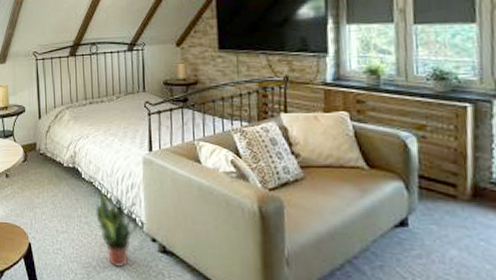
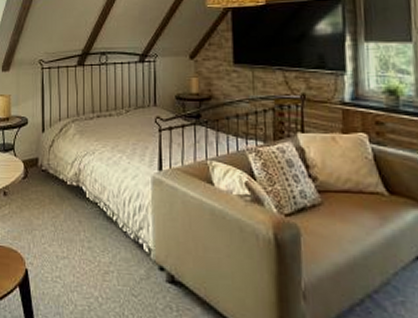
potted plant: present [95,193,141,268] -> none [100,215,148,300]

